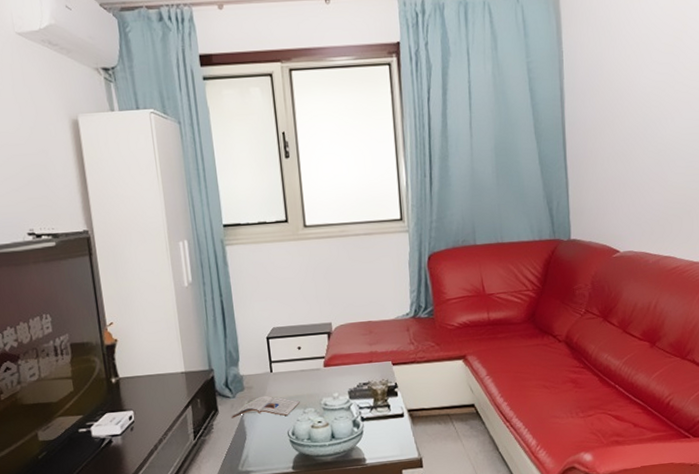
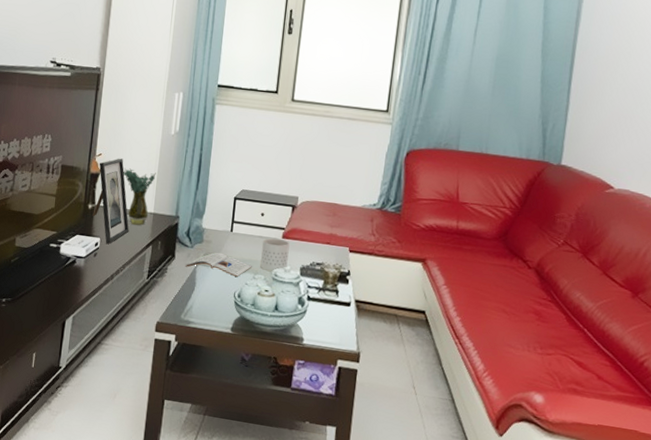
picture frame: none [112,322,163,415] -> present [92,158,129,244]
vase: none [141,330,180,390] -> present [123,168,156,226]
mug: none [304,368,335,403] -> present [260,238,290,273]

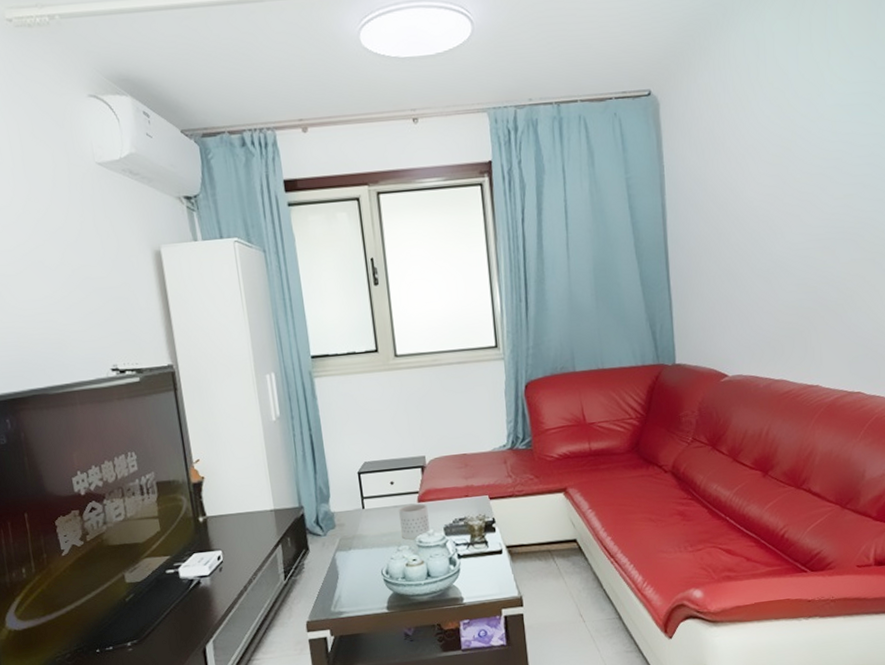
picture frame: present [92,158,129,244] -> none [199,459,252,554]
vase: present [123,168,156,226] -> none [229,466,269,528]
magazine: present [185,252,252,278] -> none [322,533,394,557]

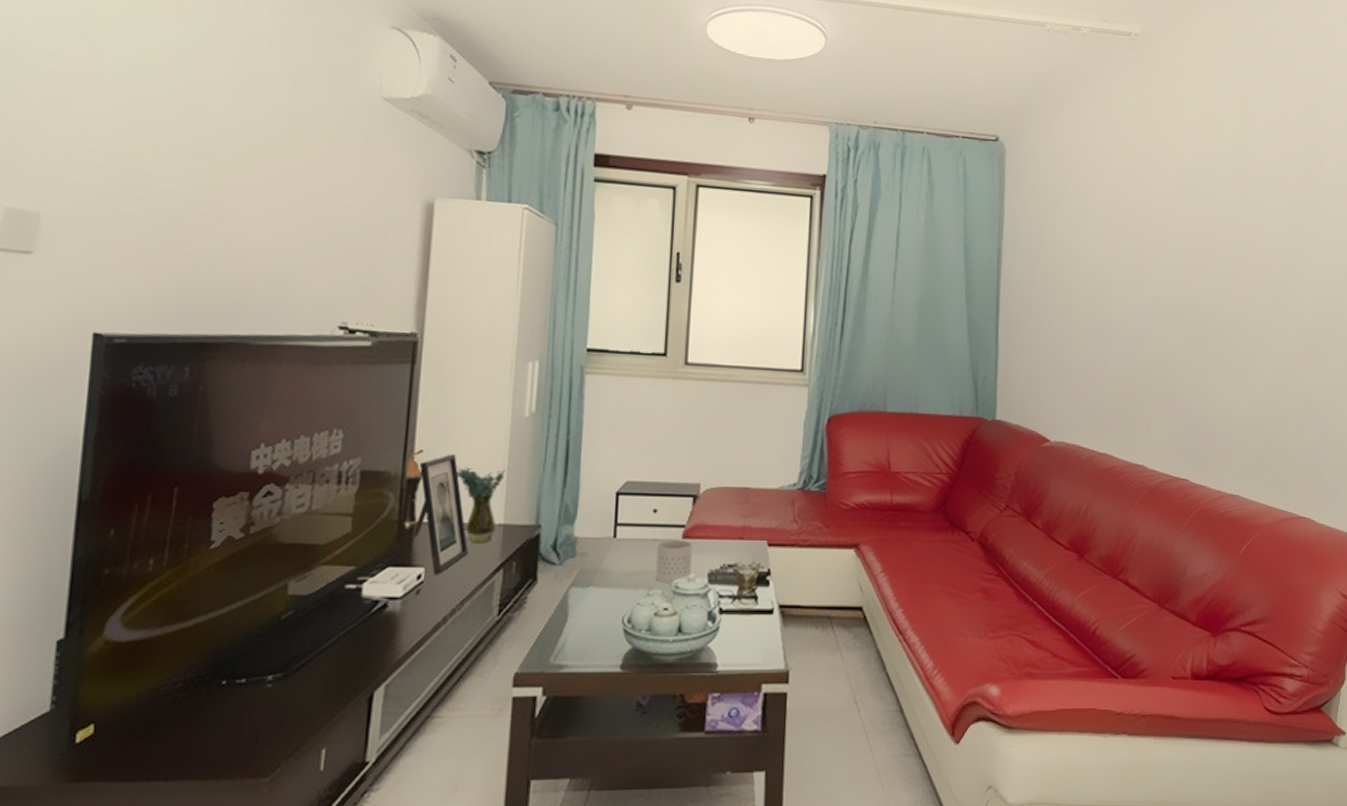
picture frame: none [199,459,252,554] -> present [411,454,469,574]
vase: none [229,466,269,528] -> present [456,466,505,545]

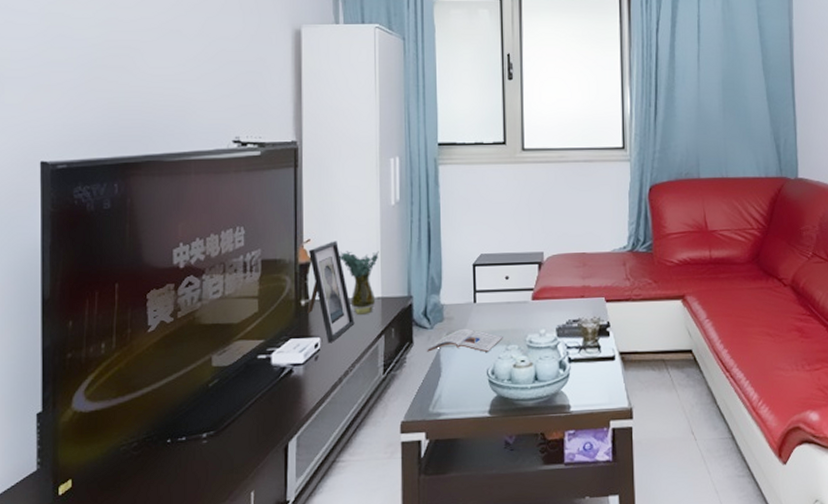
magazine: none [552,567,645,597] -> present [426,328,503,353]
mug: present [655,539,693,584] -> none [510,301,542,340]

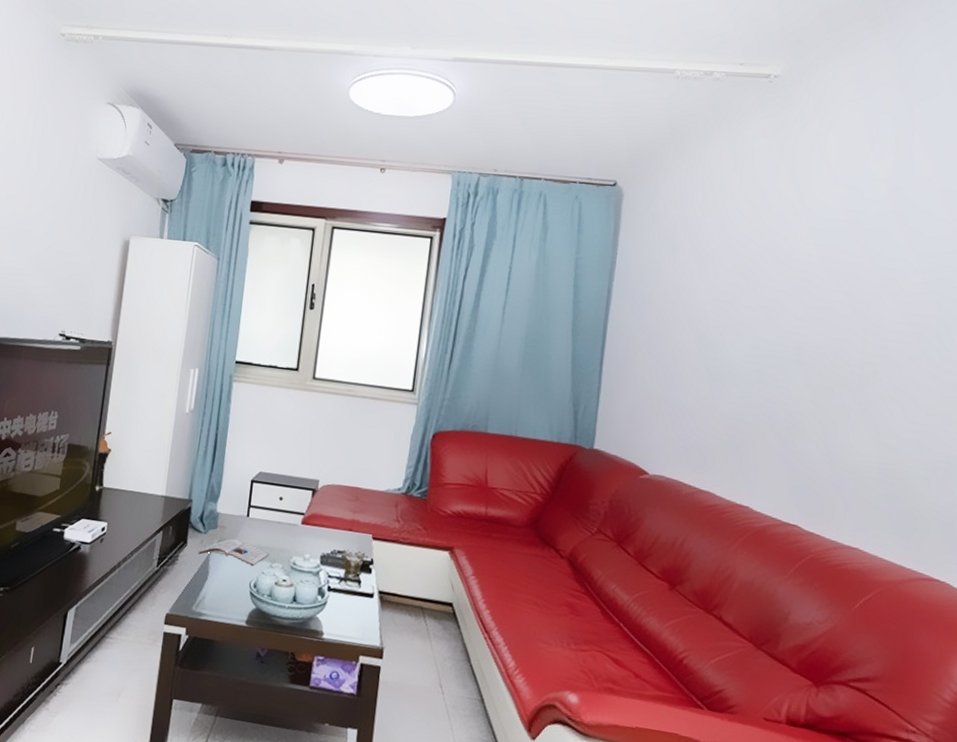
picture frame: present [307,241,355,342] -> none [100,437,139,529]
vase: present [339,251,379,316] -> none [133,447,169,510]

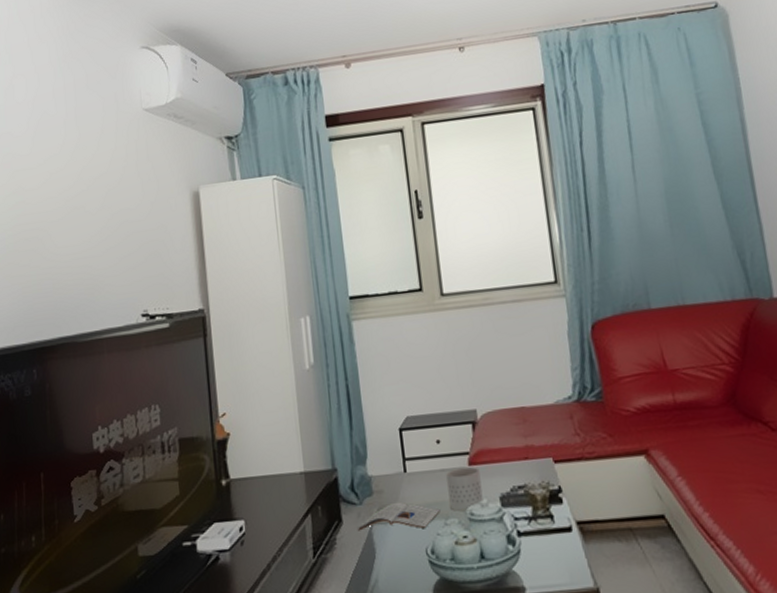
mug: none [278,523,310,561] -> present [445,466,483,512]

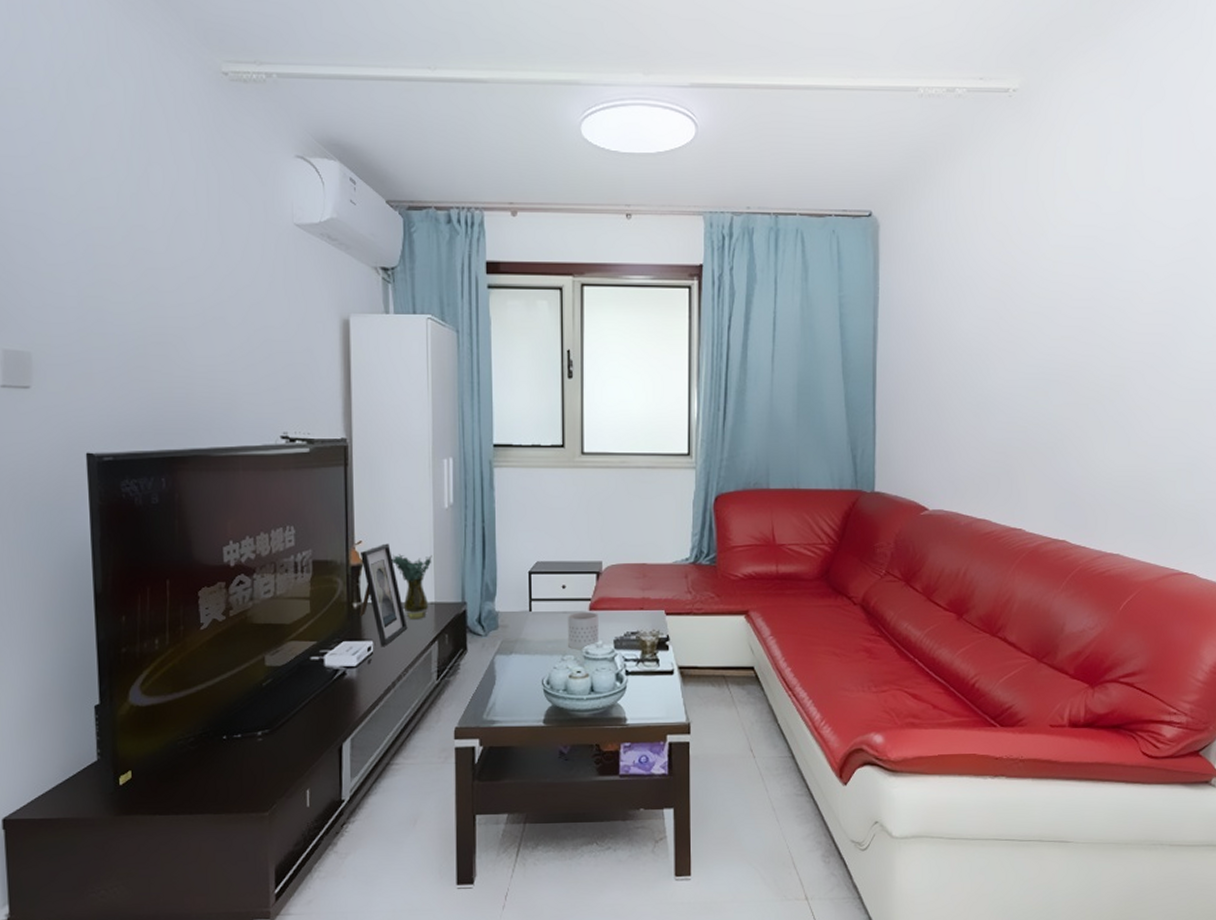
picture frame: none [224,413,279,525] -> present [359,543,408,646]
vase: none [256,421,299,494] -> present [391,554,432,621]
magazine: present [357,501,441,531] -> none [480,637,559,663]

